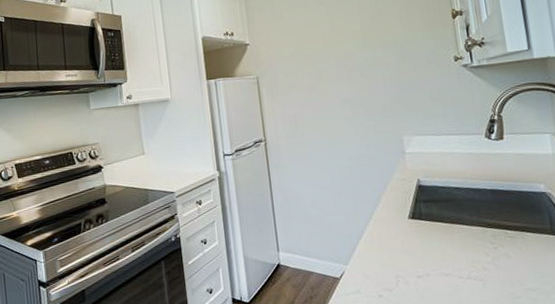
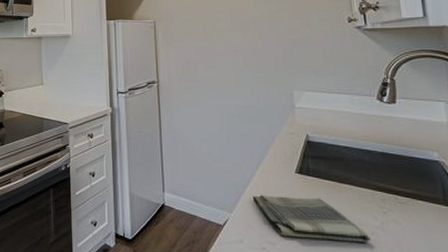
dish towel: none [367,241,483,282] -> present [252,194,370,243]

